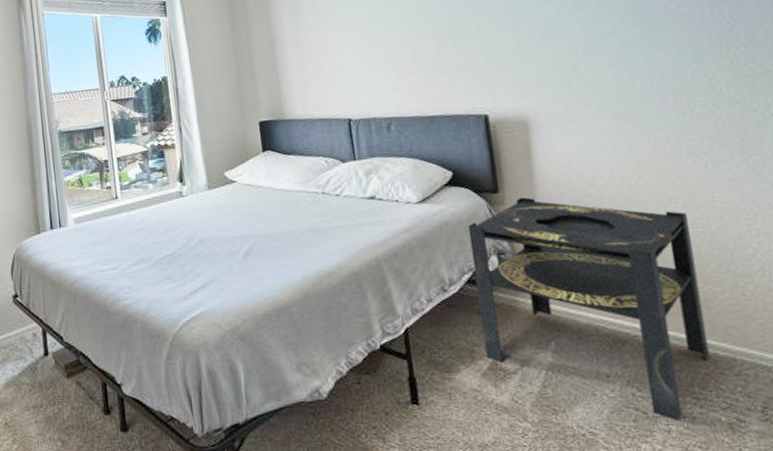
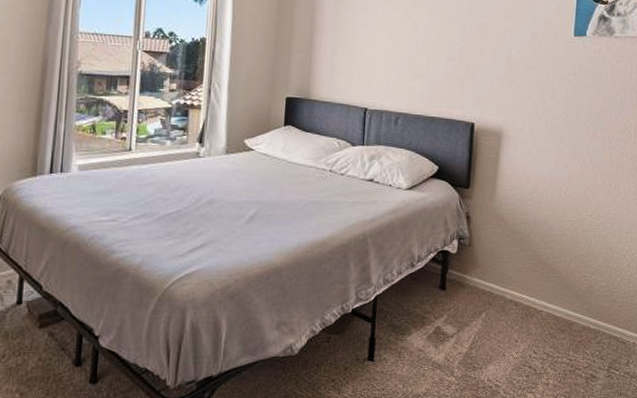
side table: present [467,197,710,421] -> none [434,194,591,376]

